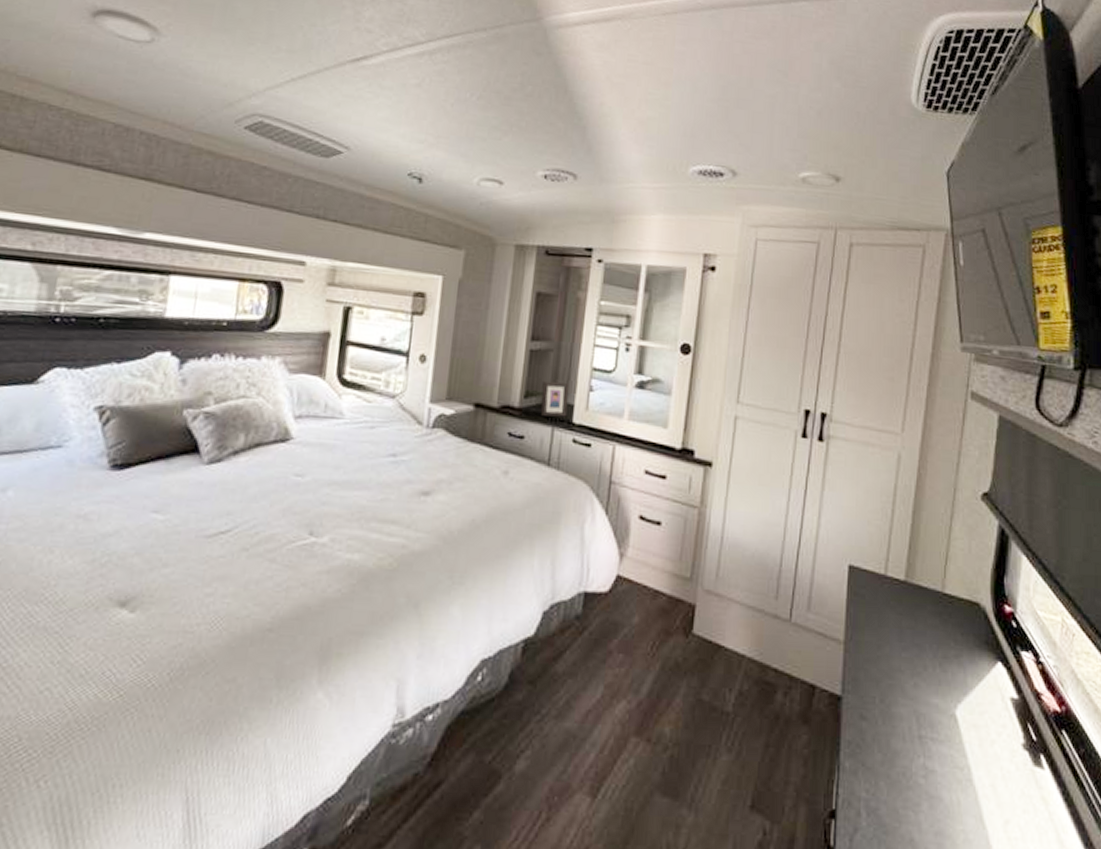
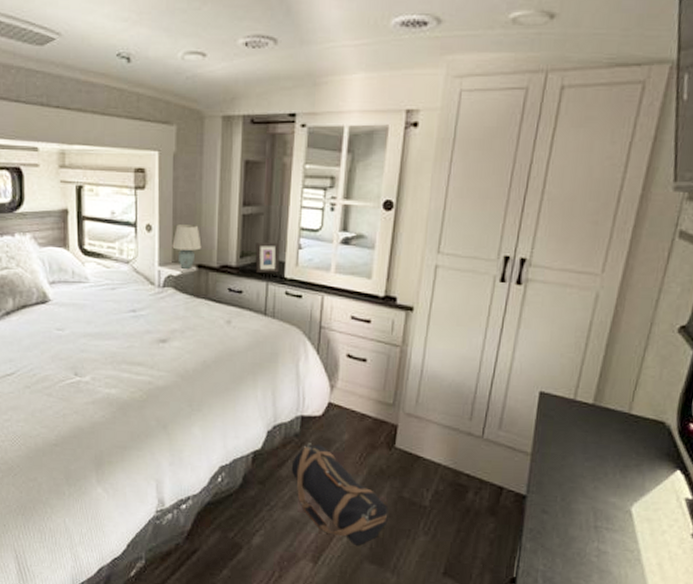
table lamp: none [447,356,482,409] -> present [172,224,202,270]
duffel bag: none [569,627,685,769] -> present [291,443,389,545]

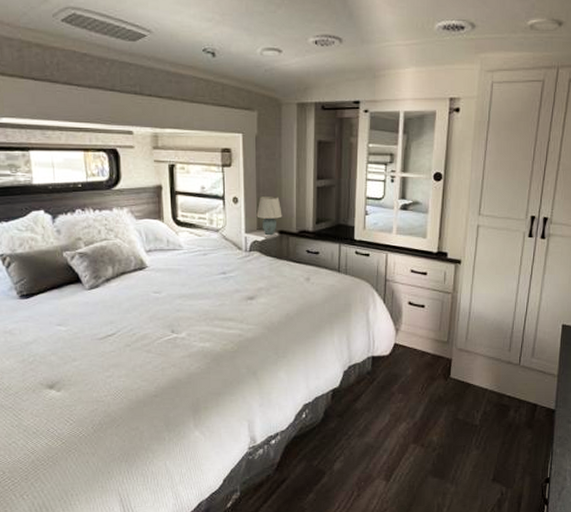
picture frame: present [255,243,280,273] -> none [329,210,350,236]
duffel bag: present [291,443,389,545] -> none [365,379,447,463]

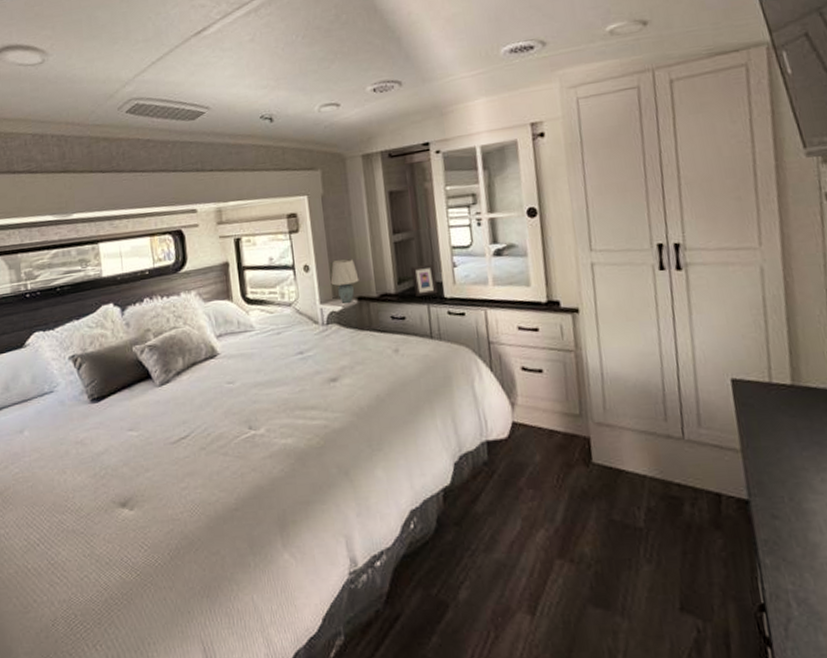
picture frame: none [329,210,350,236] -> present [411,265,438,297]

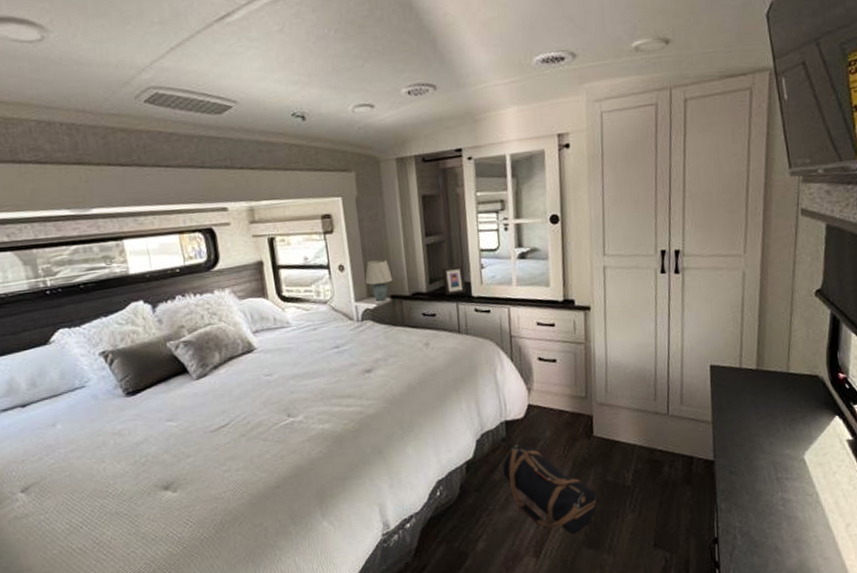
duffel bag: none [486,470,604,586] -> present [503,445,597,534]

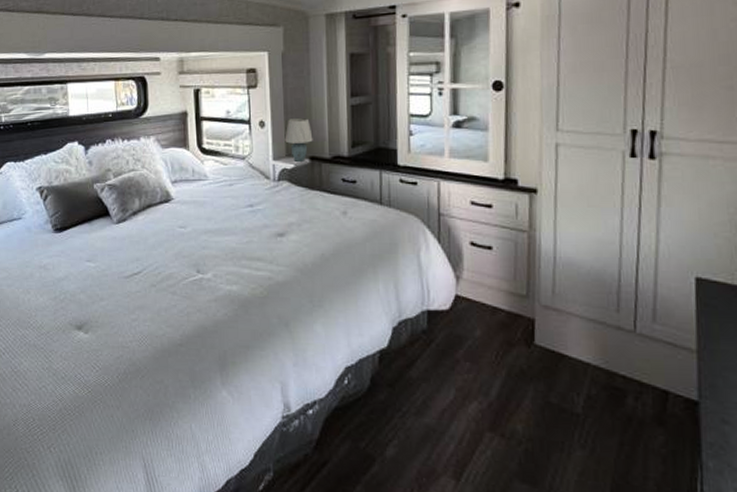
picture frame: present [442,266,467,295] -> none [366,131,392,161]
duffel bag: present [503,445,597,534] -> none [421,340,536,460]

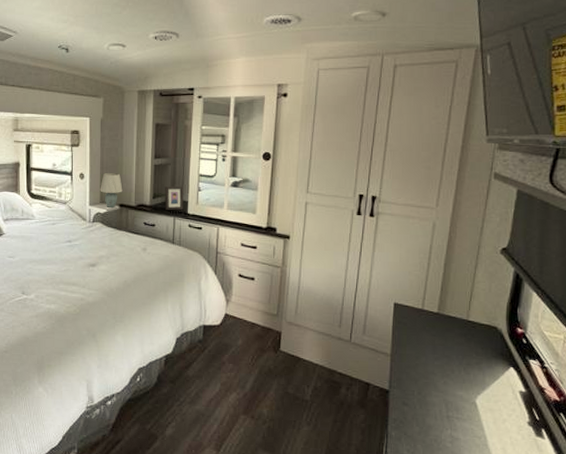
picture frame: none [366,131,392,161] -> present [164,186,184,210]

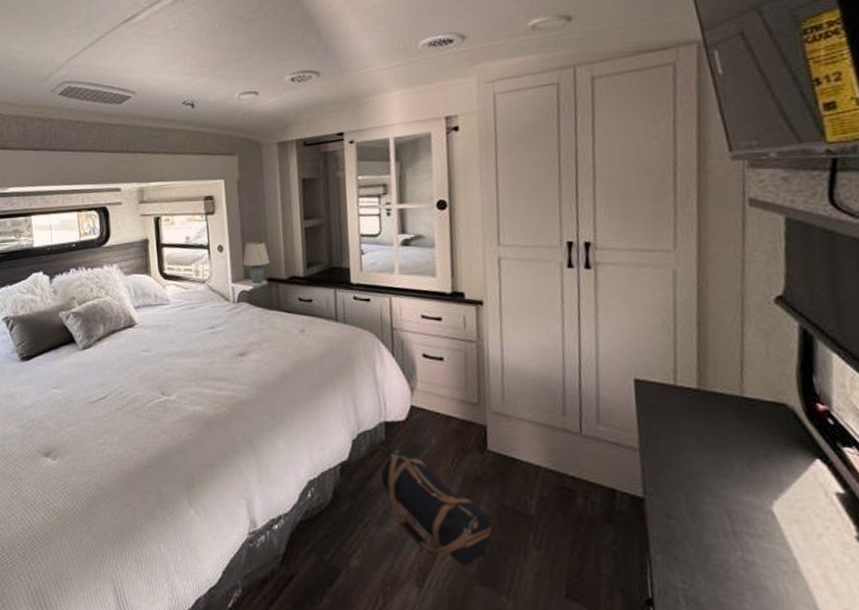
picture frame: present [164,186,184,210] -> none [320,251,345,281]
duffel bag: none [196,348,277,435] -> present [381,450,493,564]

